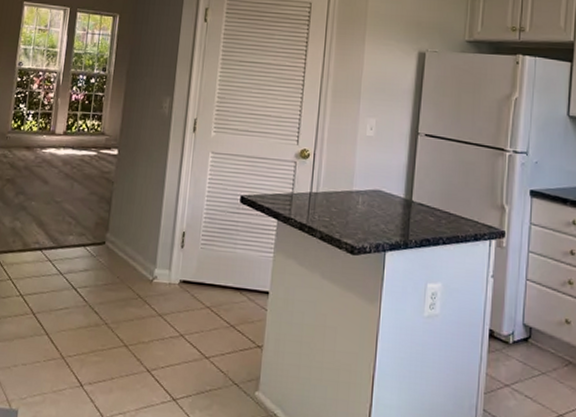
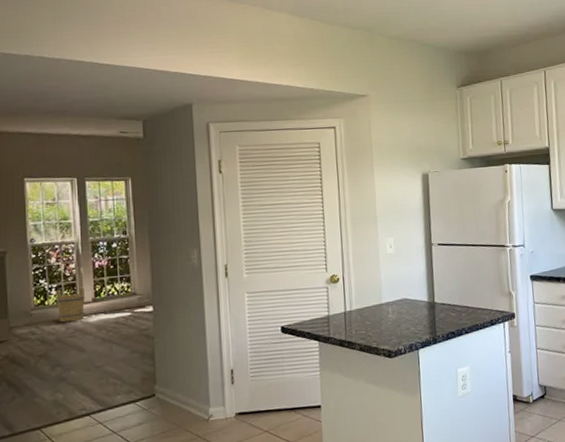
bucket: none [30,116,58,152] -> present [55,287,85,323]

